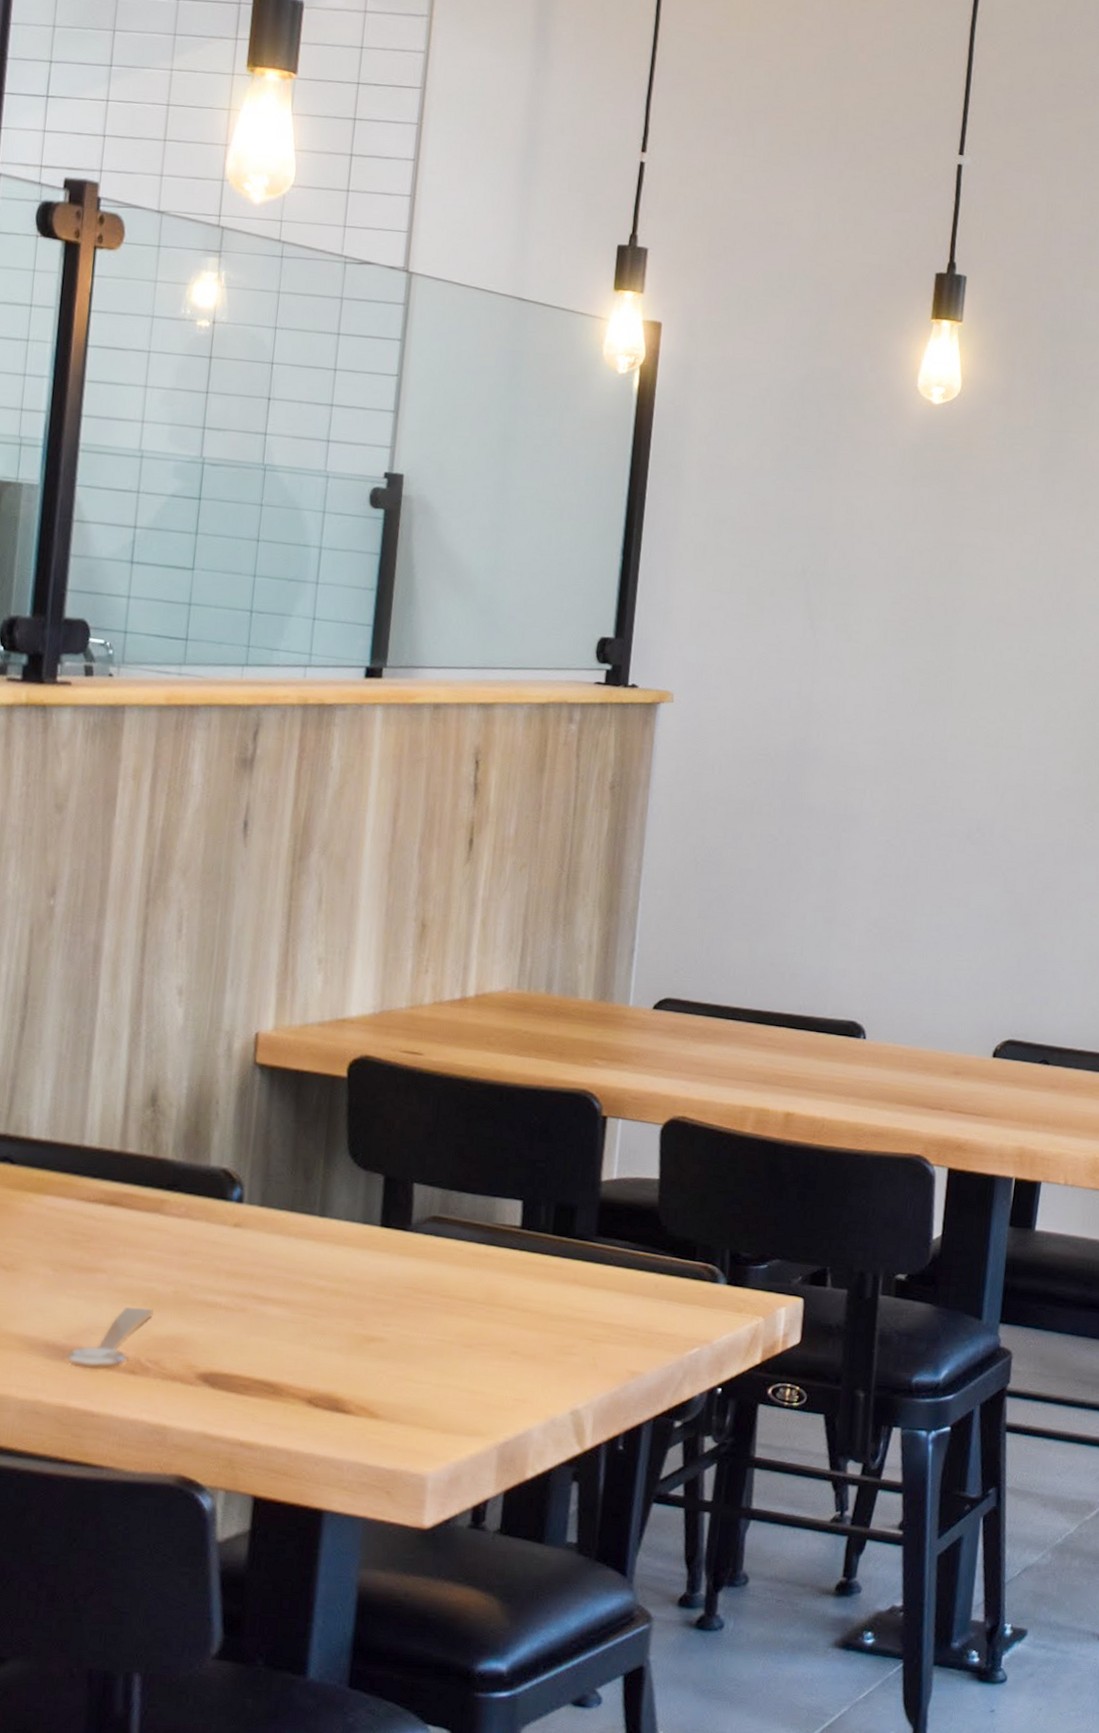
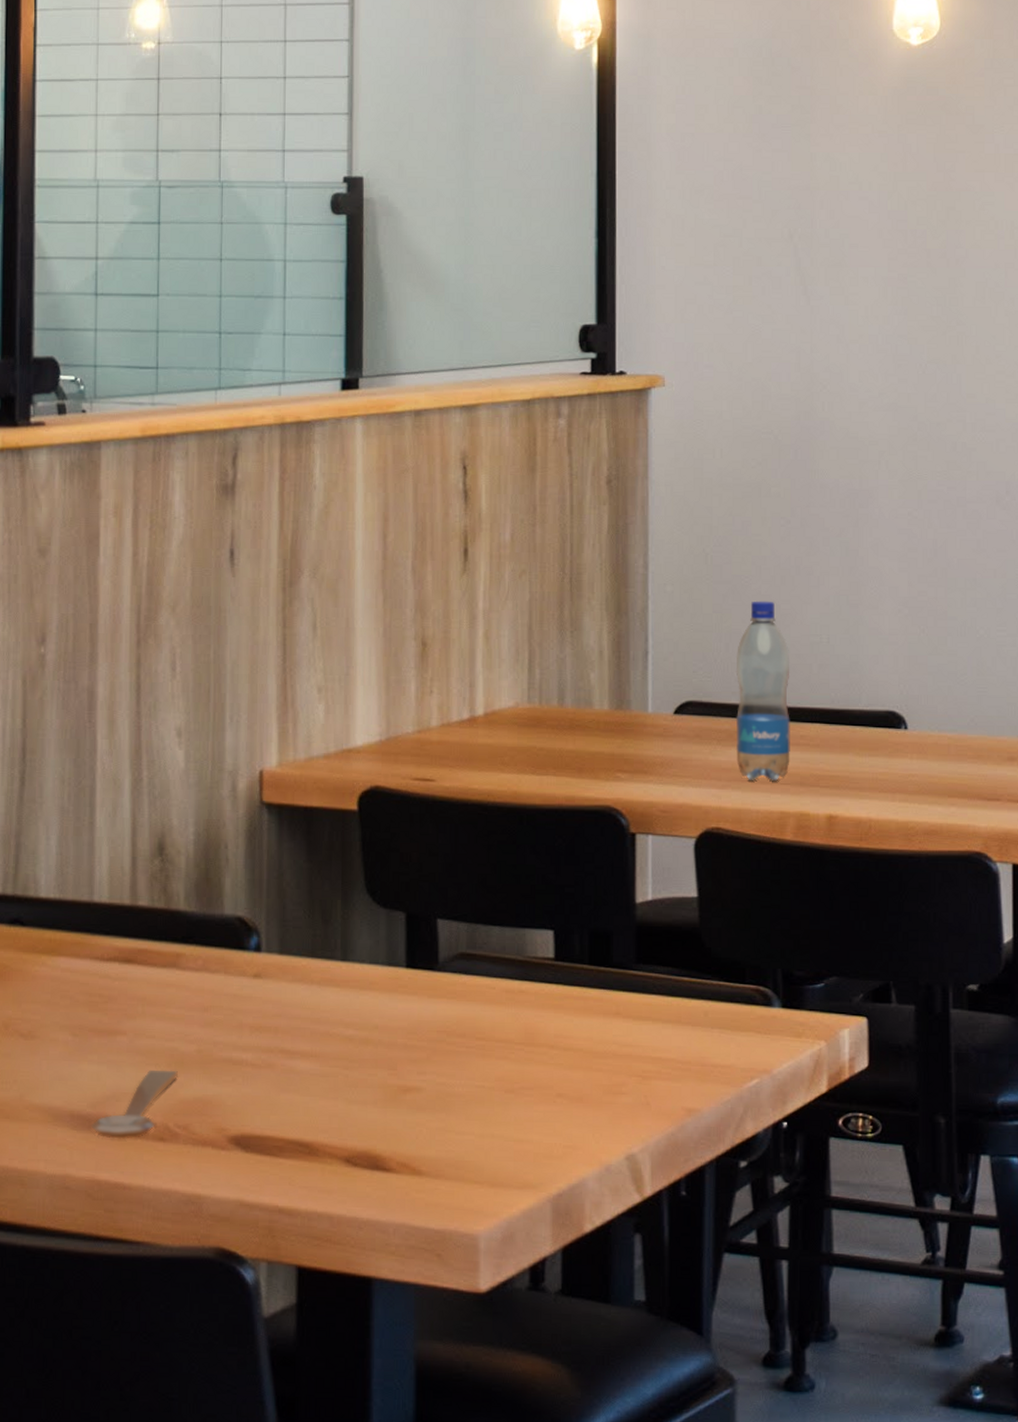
bottle: none [706,910,765,1078] -> present [735,601,790,782]

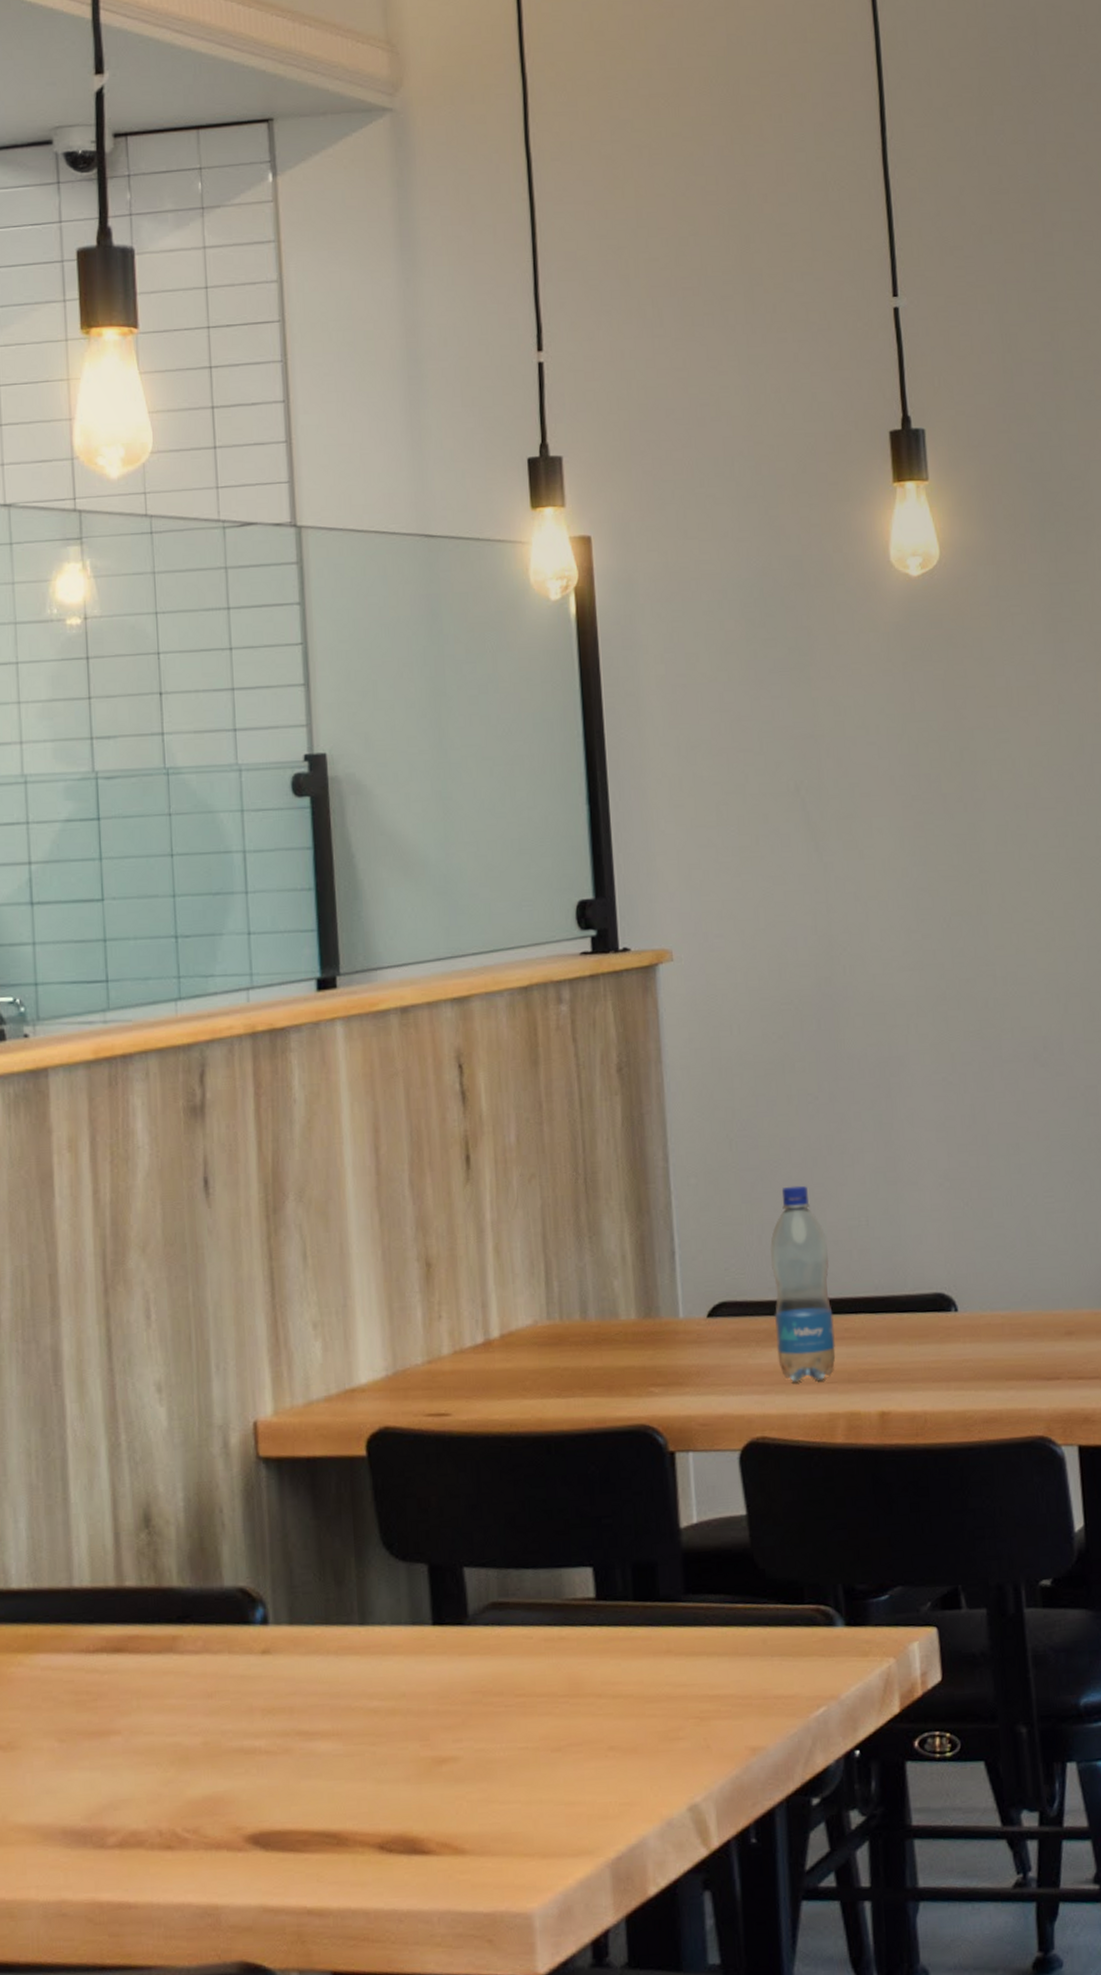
spoon: present [91,1069,178,1139] -> none [87,1767,183,1853]

